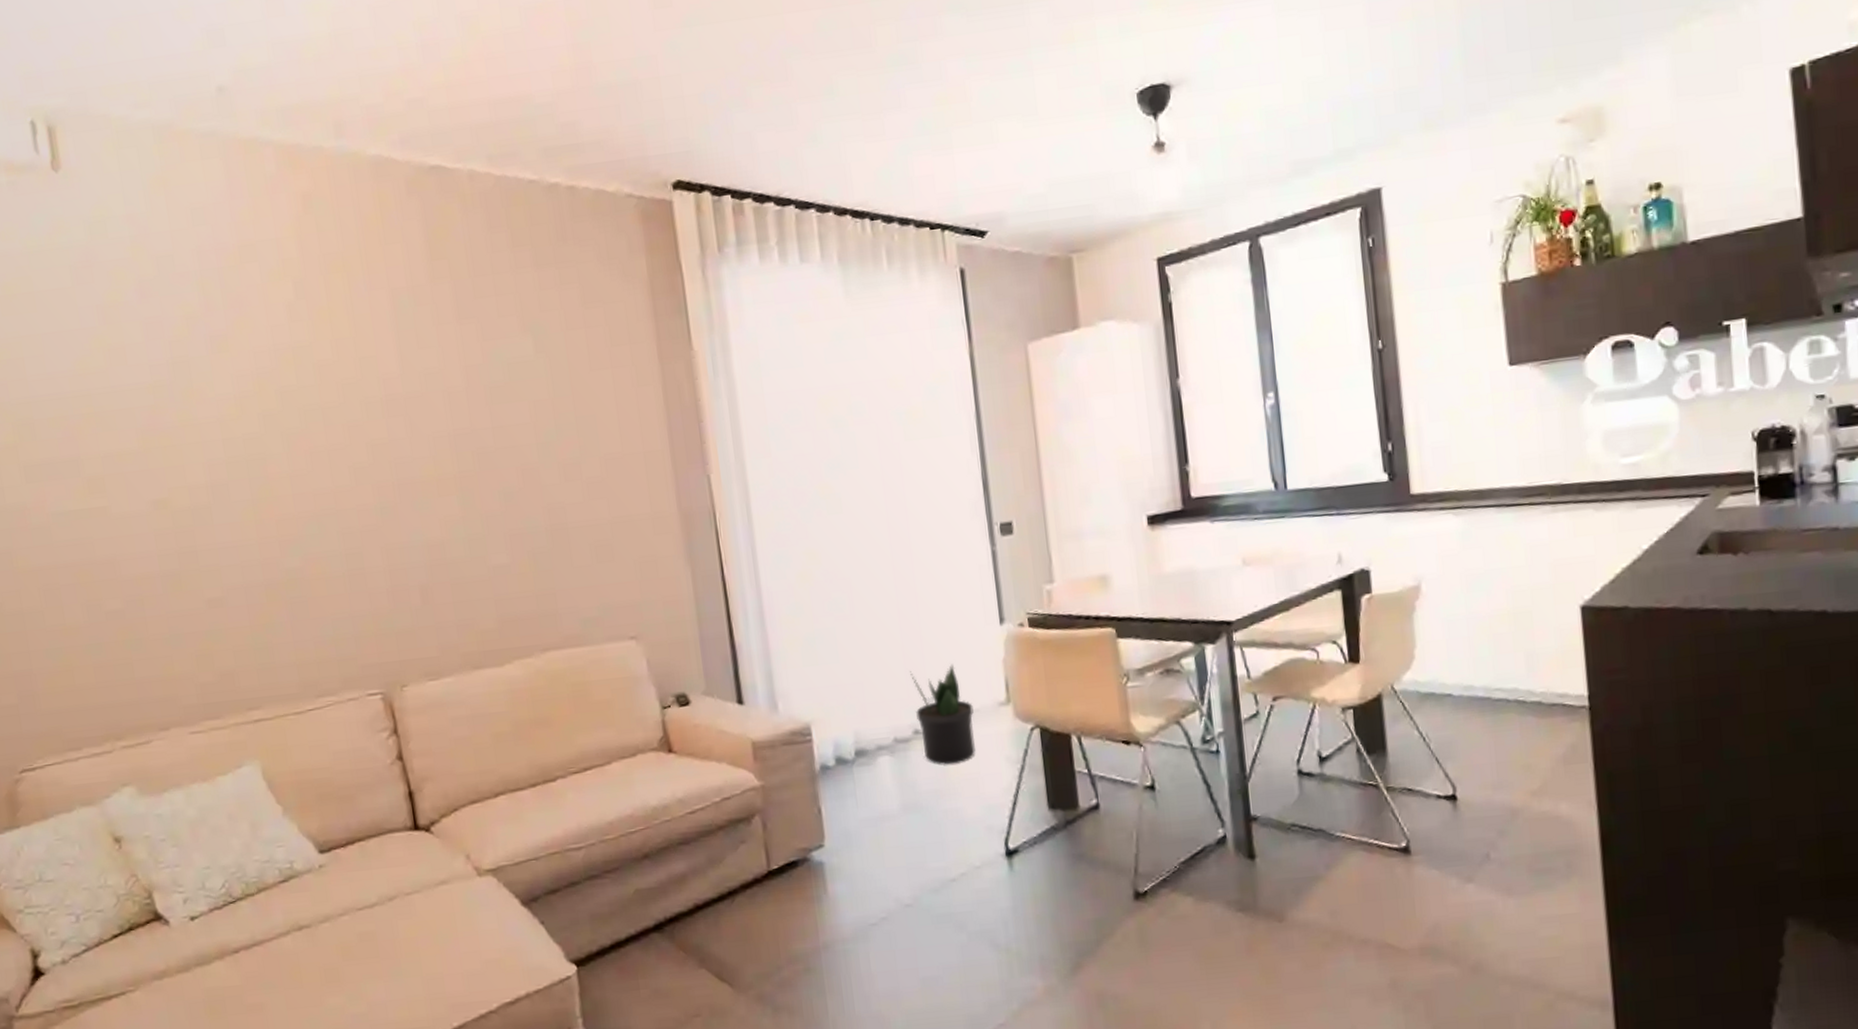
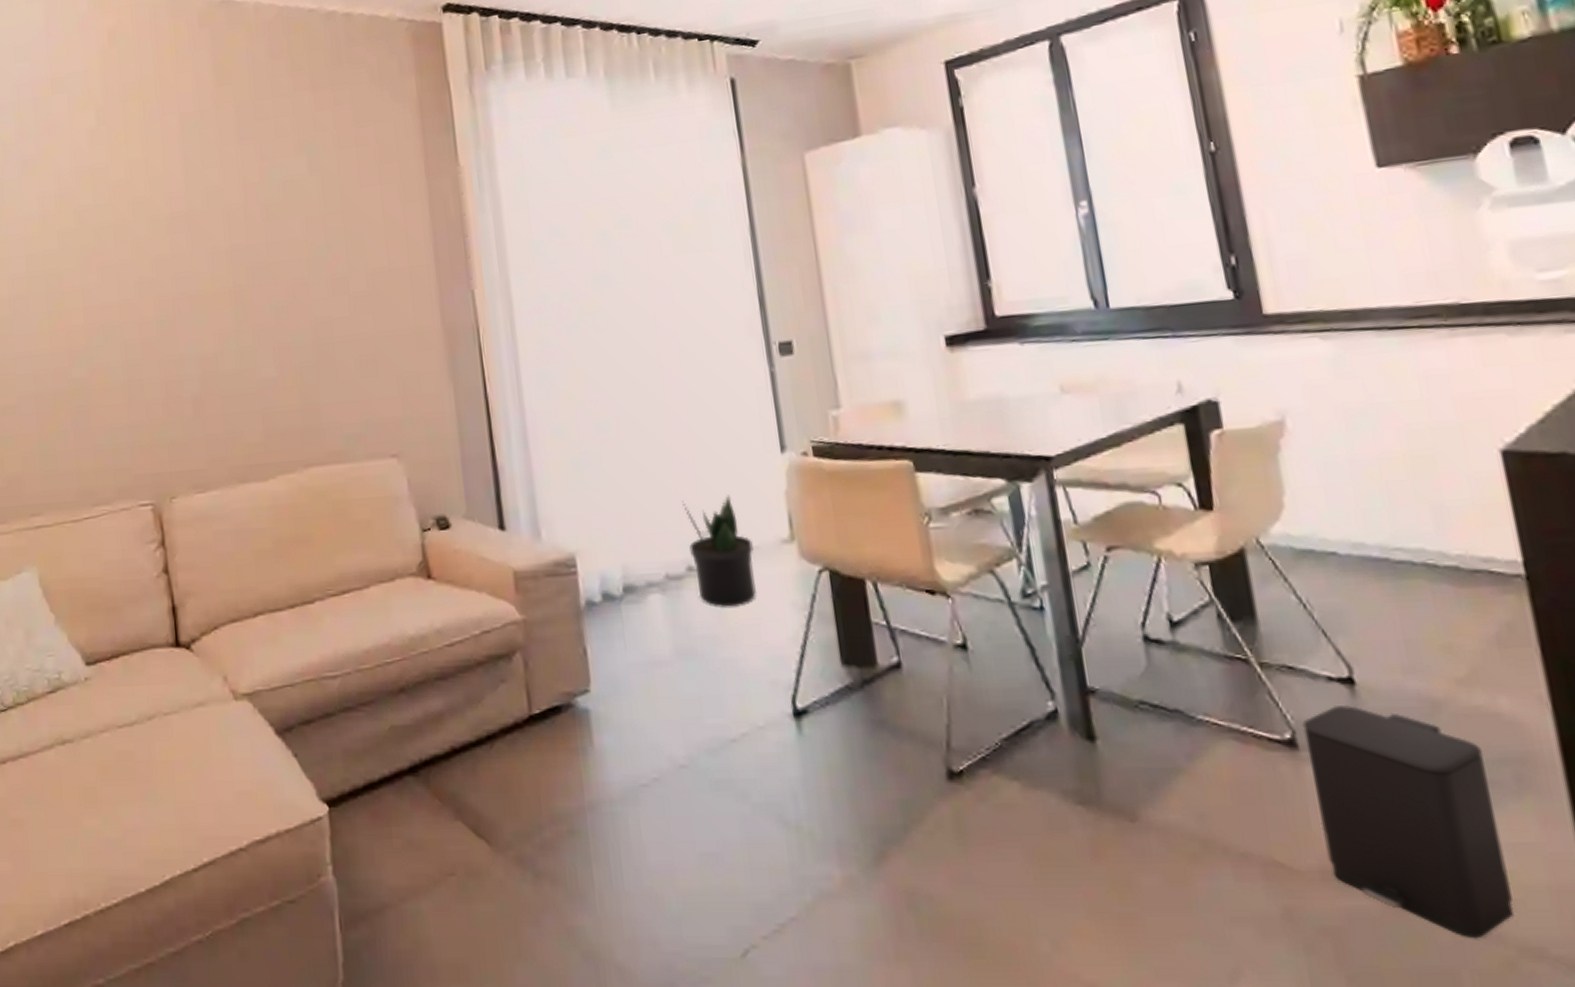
pedal bin: none [1415,817,1556,989] -> present [1302,705,1514,939]

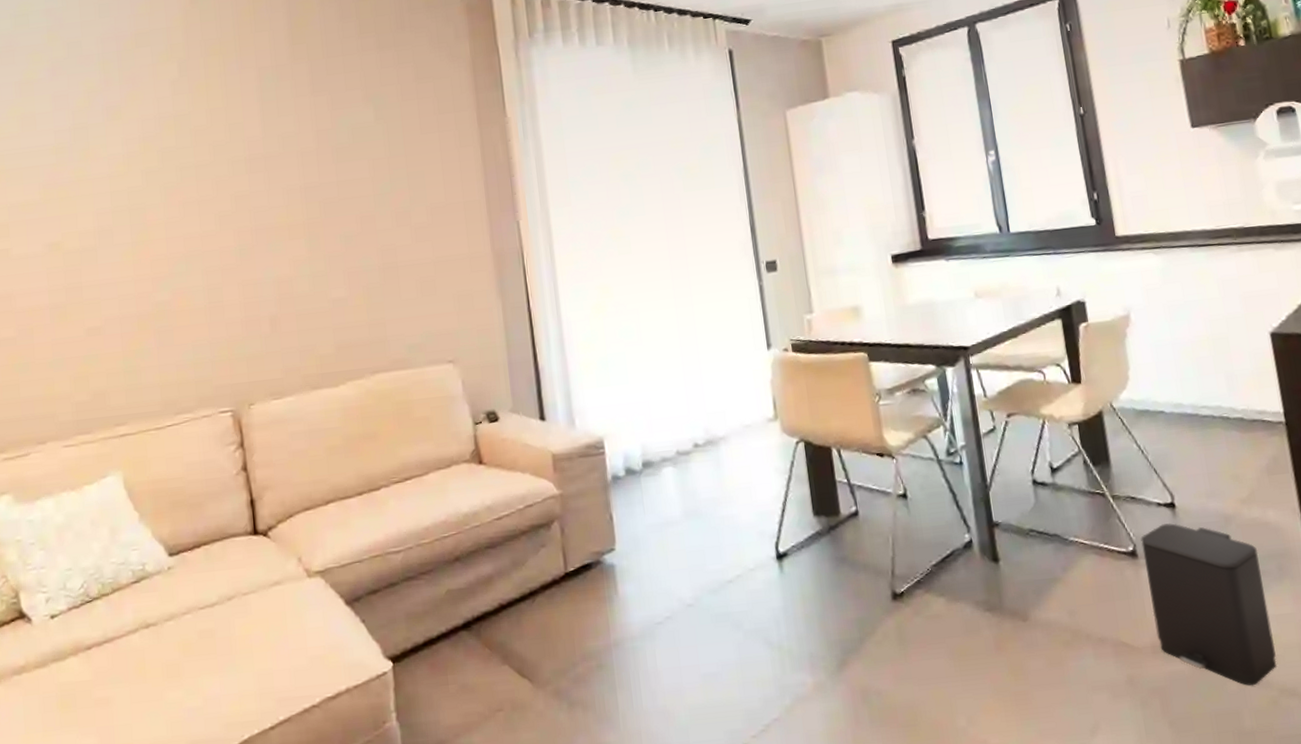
planter: present [682,495,756,606] -> none [690,384,748,474]

